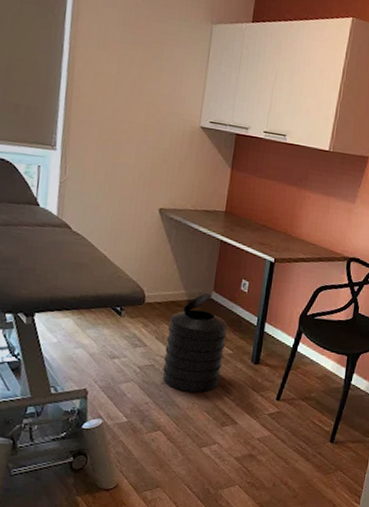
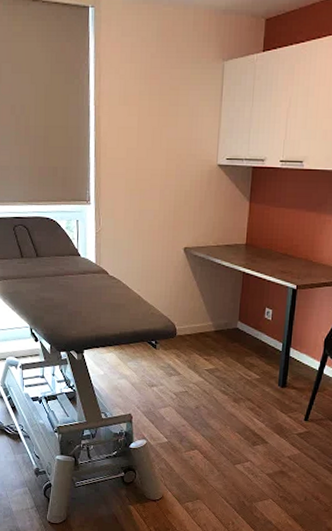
trash can: present [163,293,227,393] -> none [196,323,254,415]

